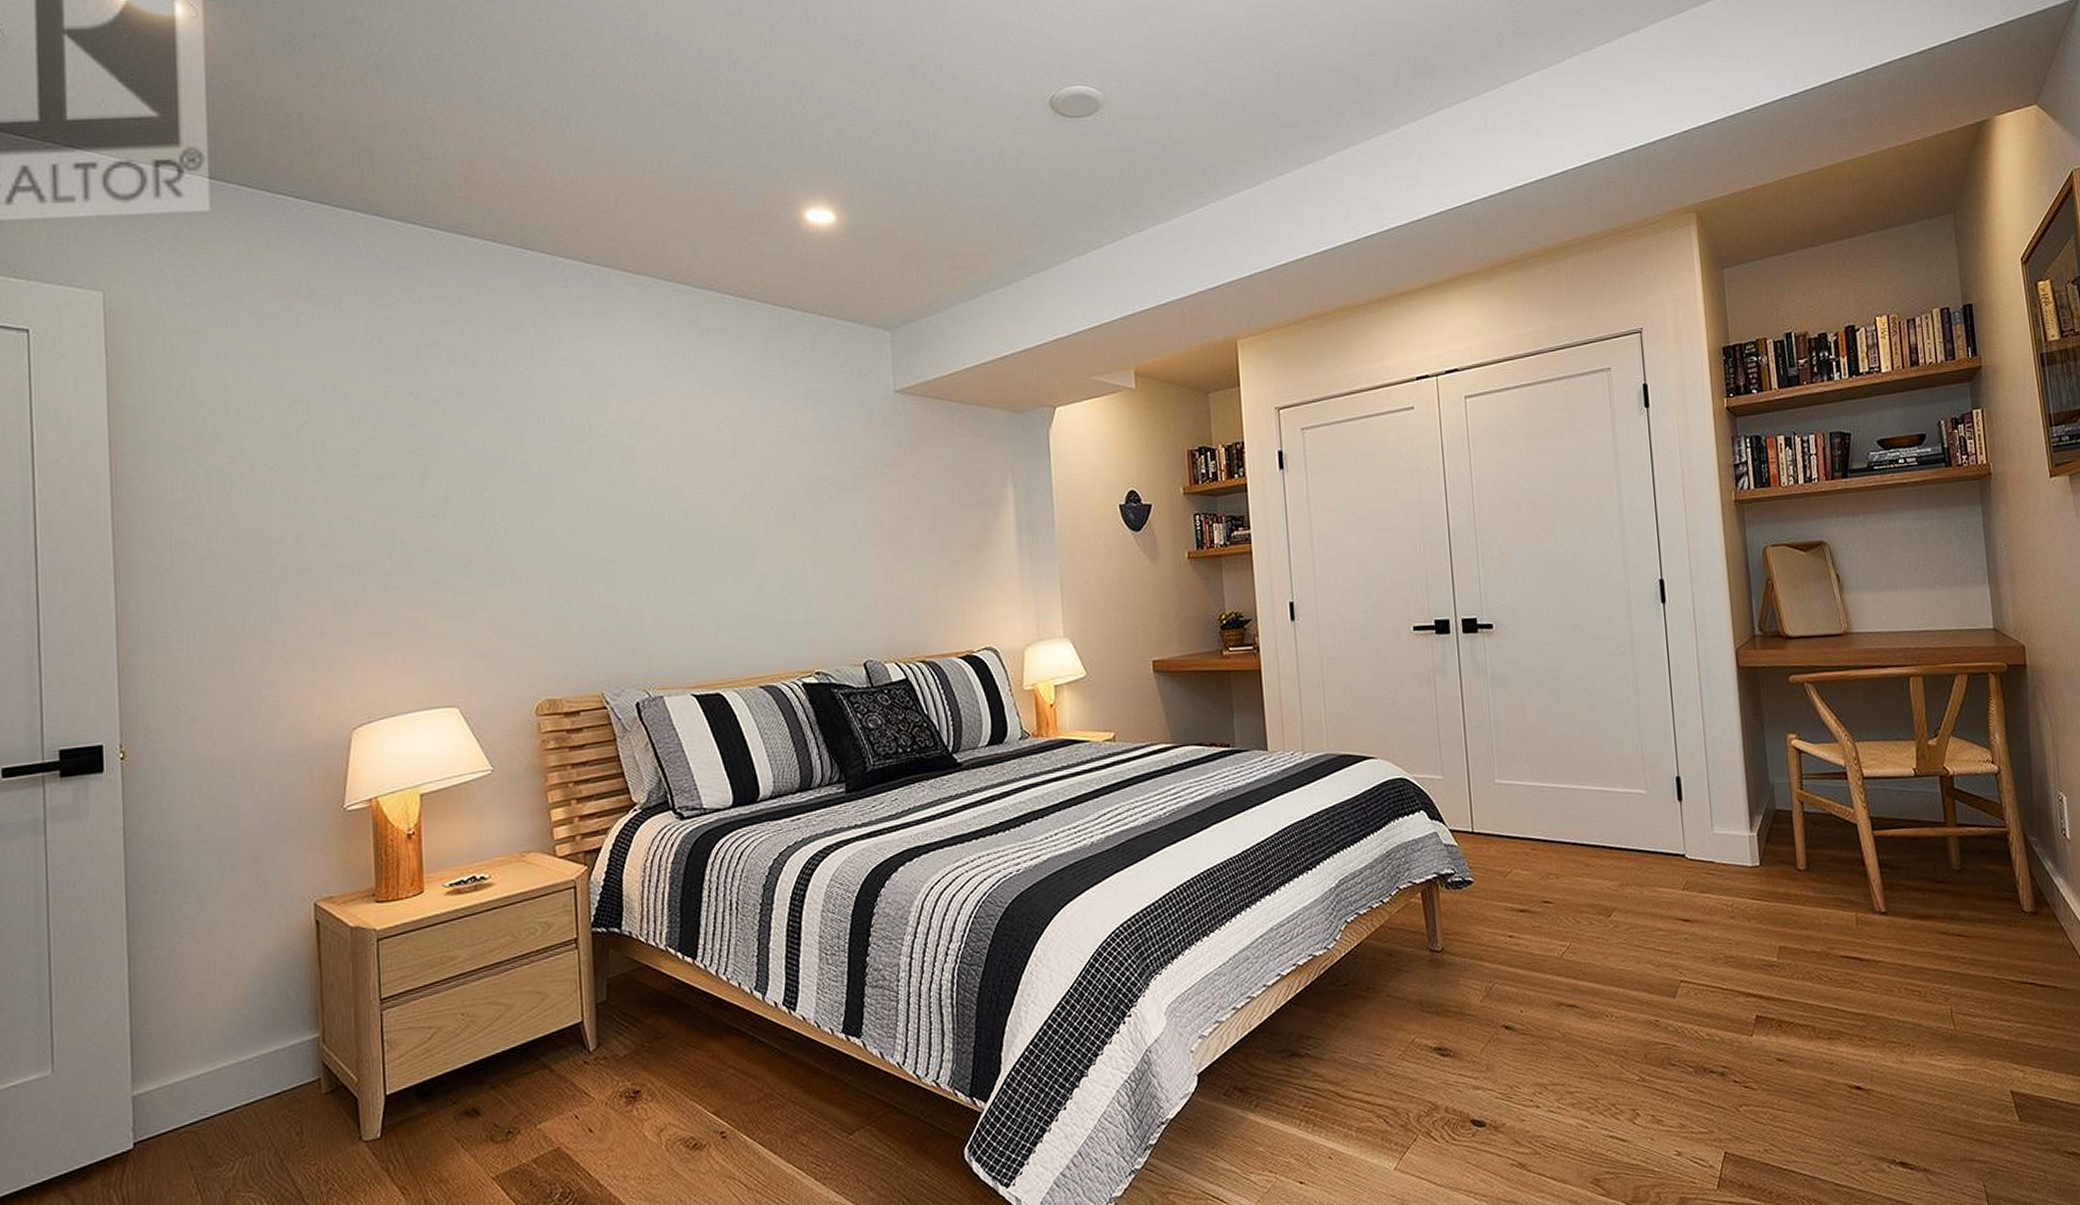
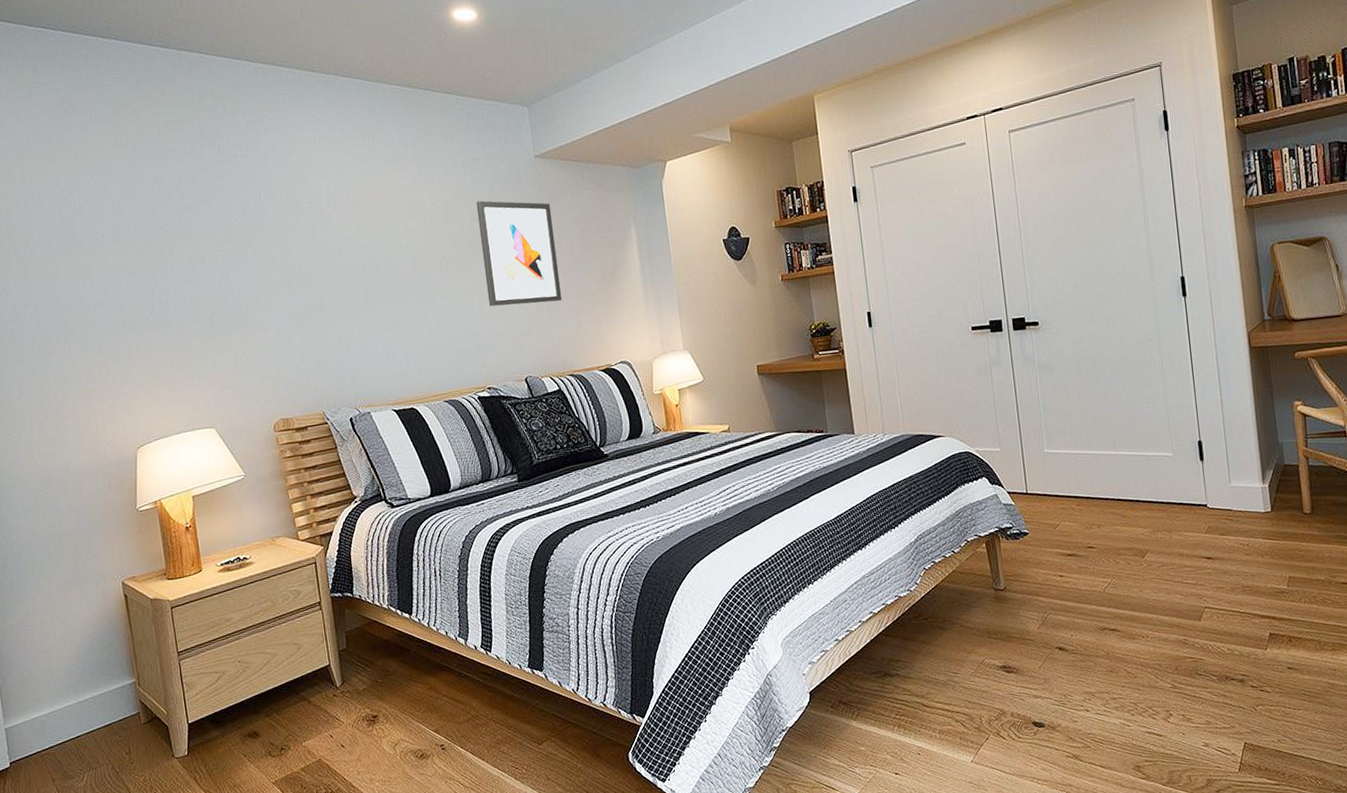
wall art: none [817,441,917,571] -> present [476,200,562,307]

